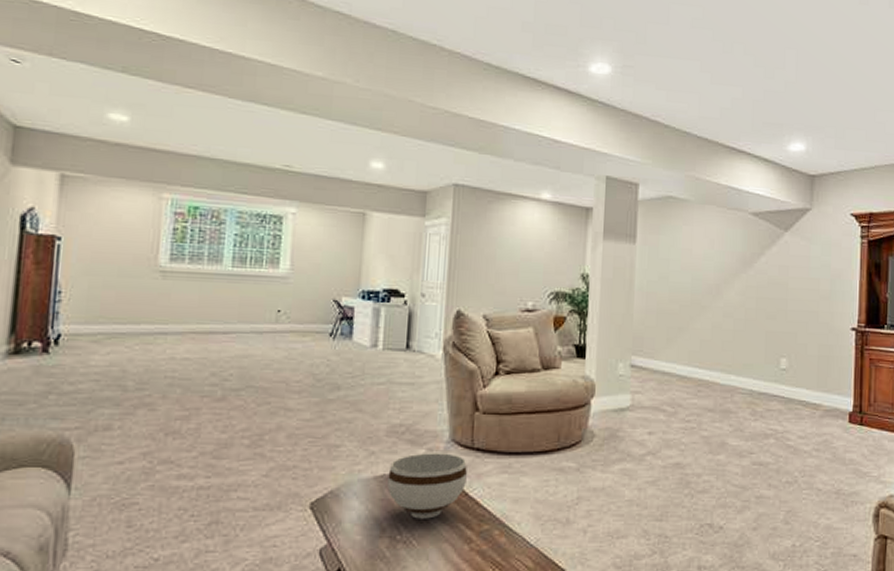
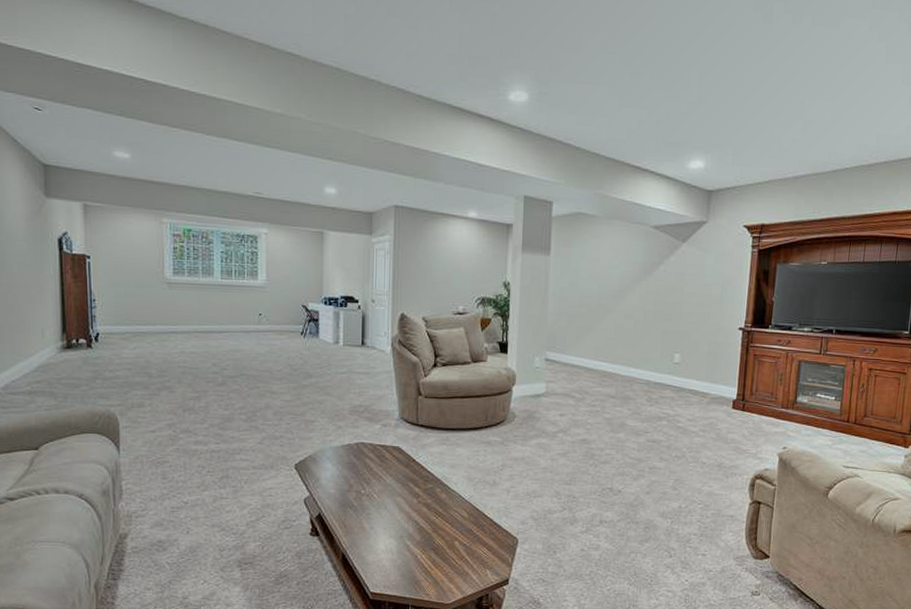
bowl: present [387,453,467,519] -> none [352,428,414,479]

